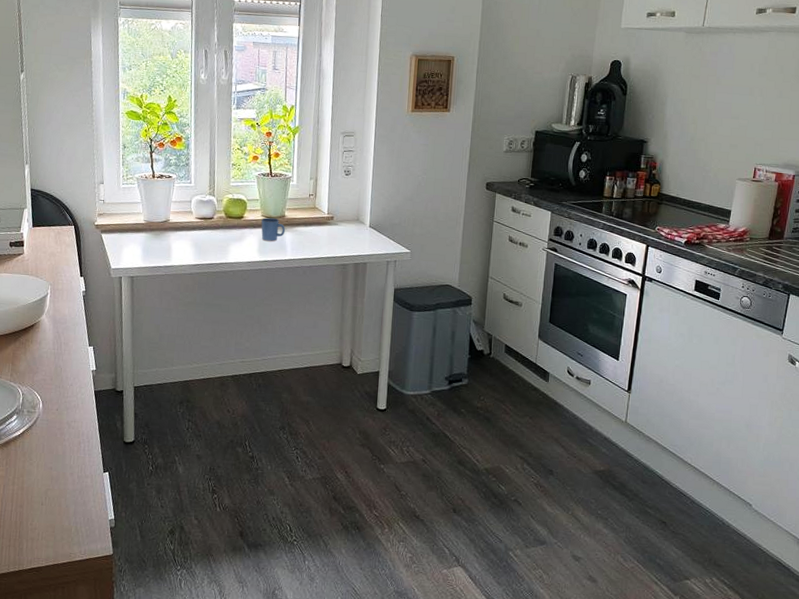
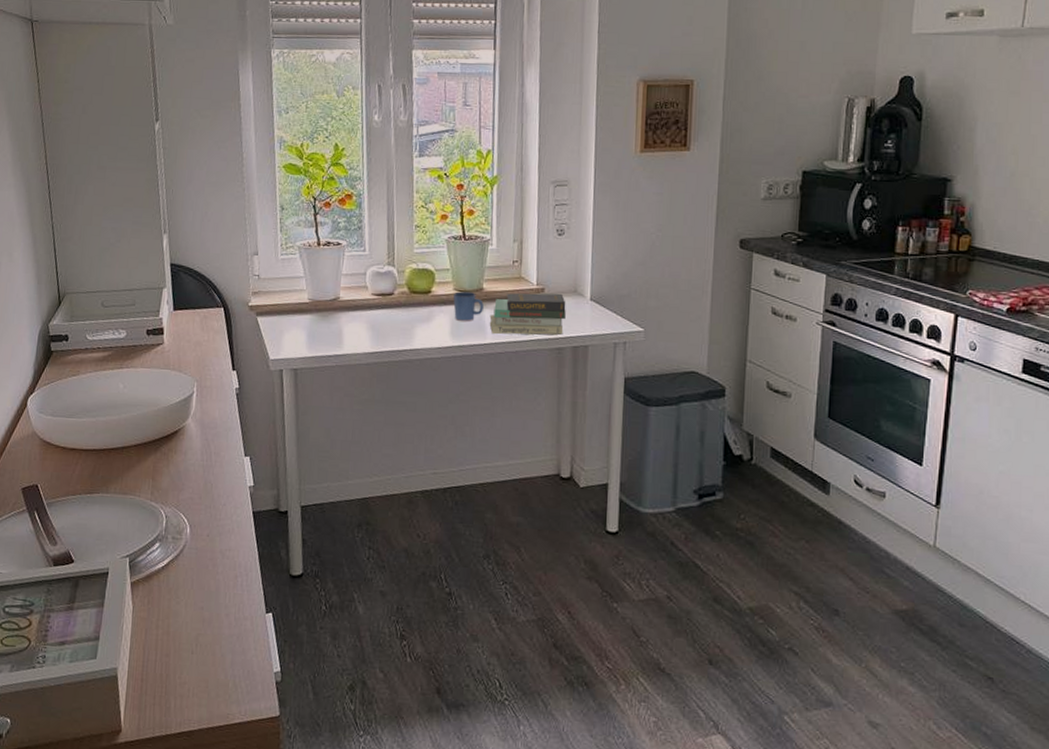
books: none [289,220,351,254] -> present [489,293,566,335]

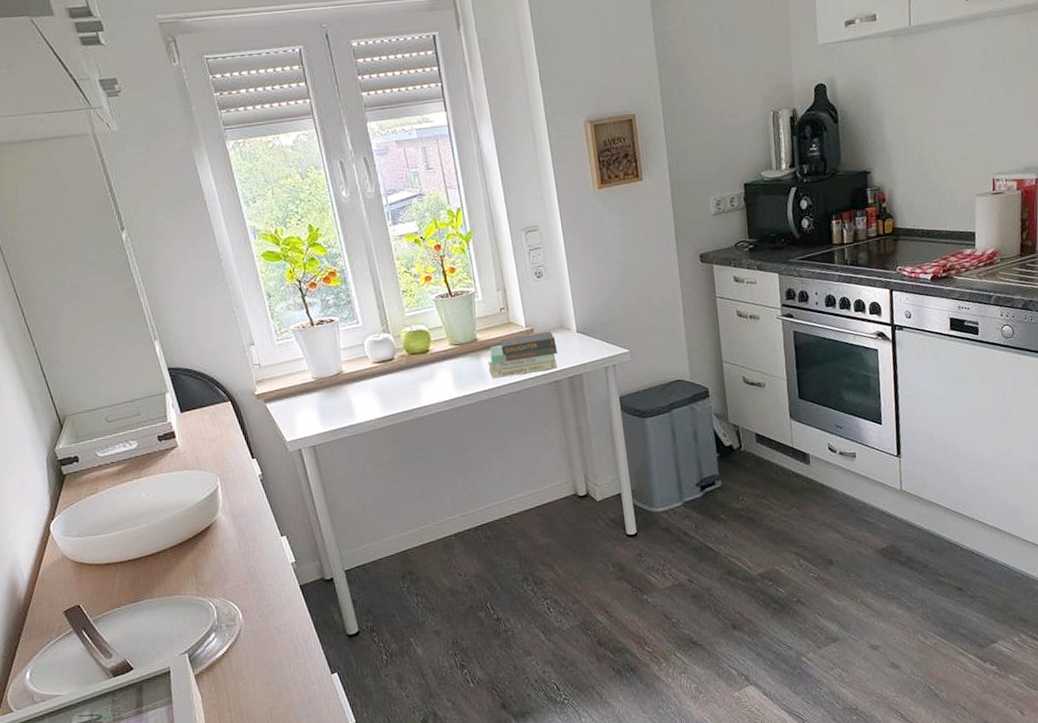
mug: present [453,291,484,323] -> none [450,344,481,374]

